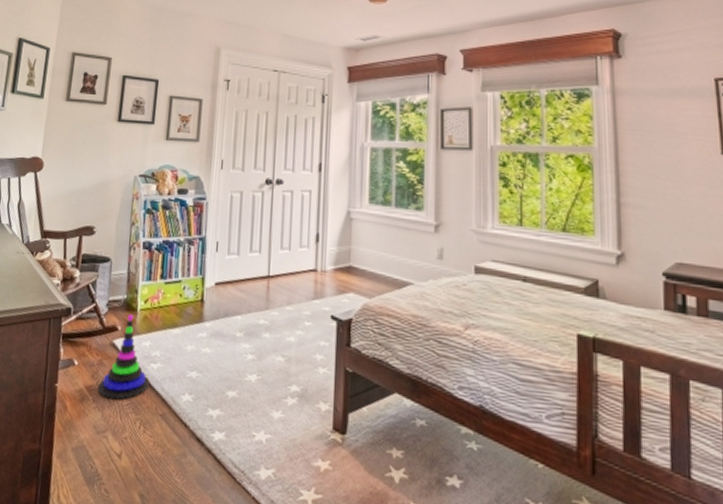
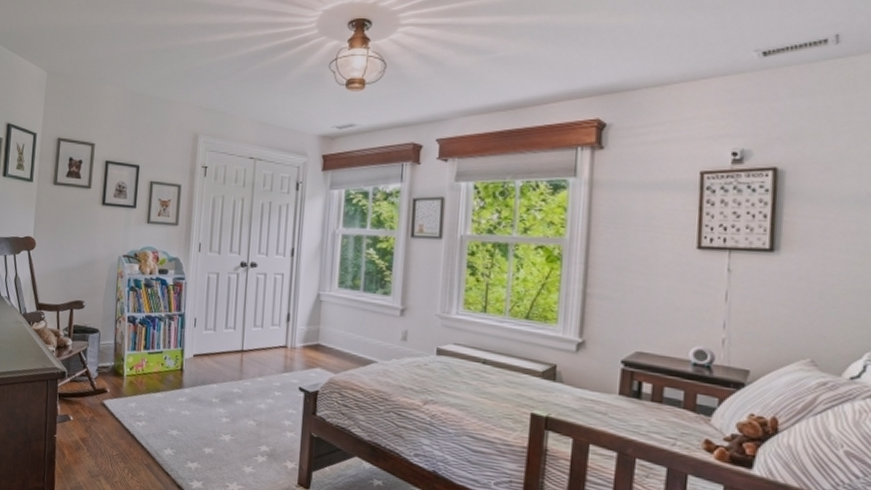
stacking toy: present [97,314,149,400] -> none [91,379,136,451]

